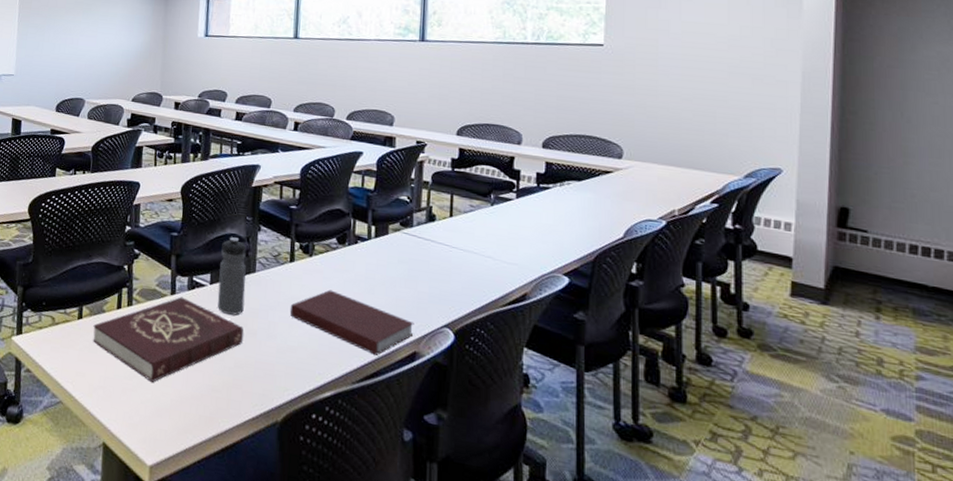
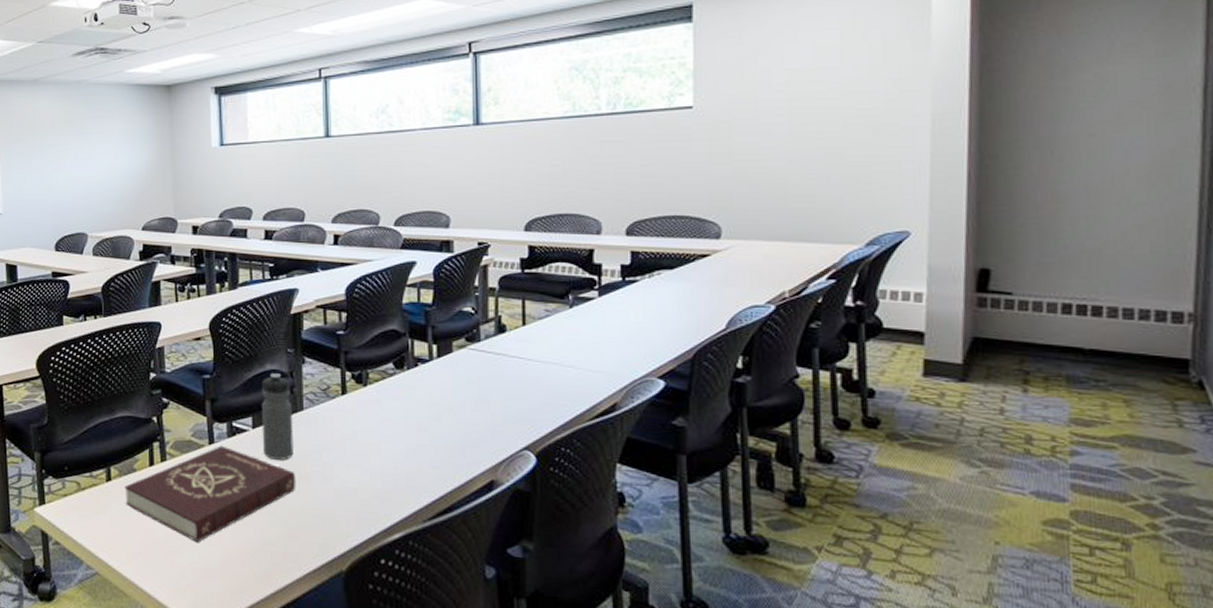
notebook: present [289,289,414,356] -> none [346,421,490,488]

